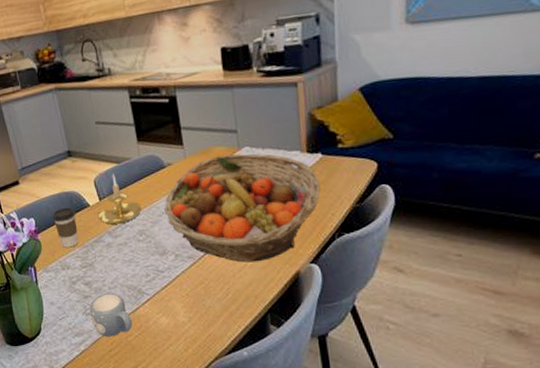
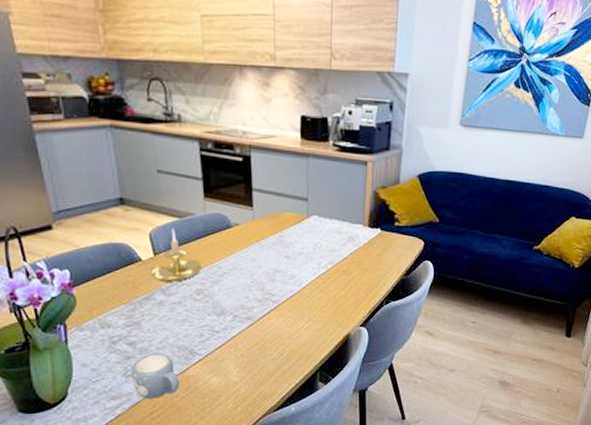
coffee cup: present [52,207,79,248] -> none [94,260,125,304]
fruit basket: present [164,153,321,263] -> none [227,221,376,325]

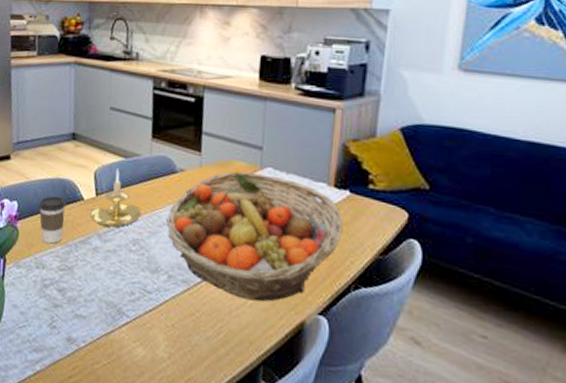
coffee cup: none [94,260,125,304] -> present [39,196,66,244]
mug: present [131,353,180,399] -> none [56,305,103,360]
fruit basket: none [227,221,376,325] -> present [166,171,343,302]

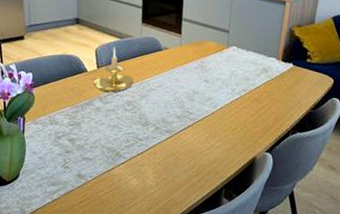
coffee cup: present [39,196,66,244] -> none [50,68,72,106]
fruit basket: present [166,171,343,302] -> none [153,49,287,145]

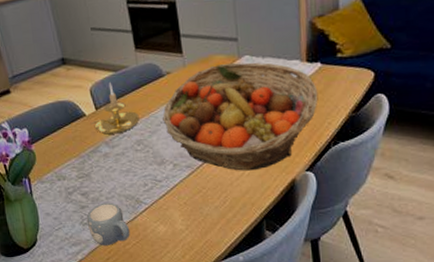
mug: none [68,151,106,190] -> present [86,202,130,245]
fruit basket: none [153,49,287,145] -> present [163,62,318,171]

